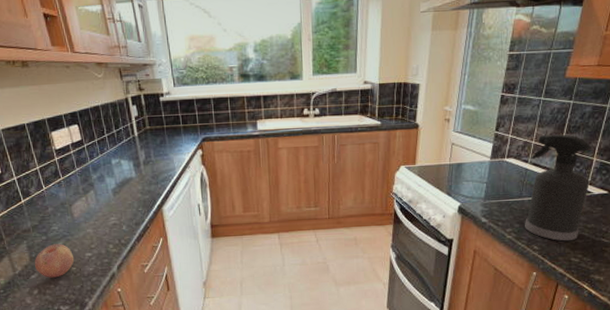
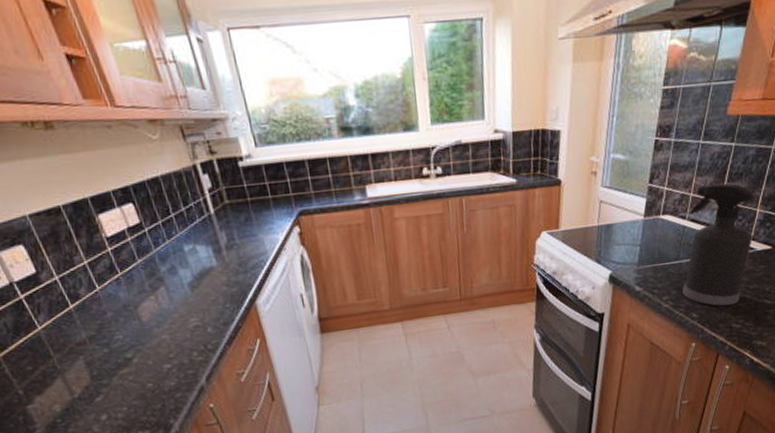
fruit: present [34,244,75,278] -> none [97,356,150,399]

